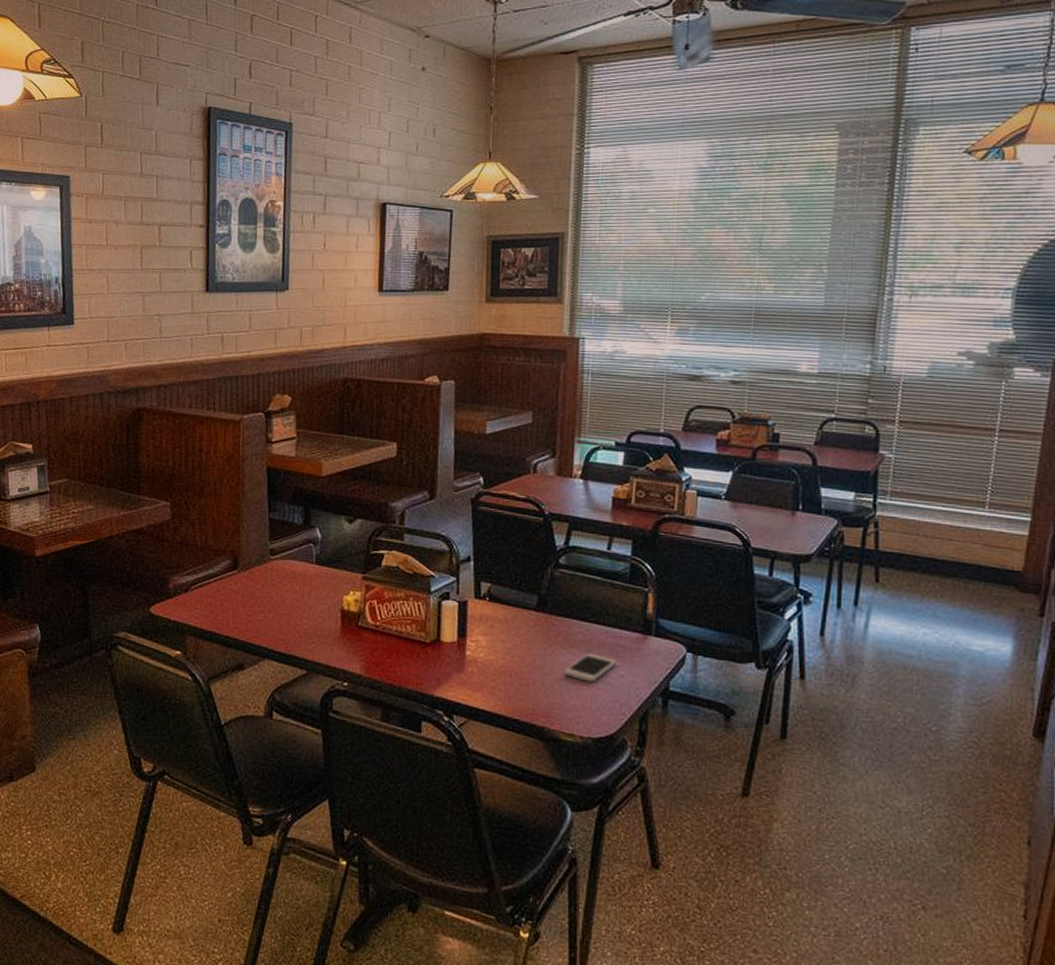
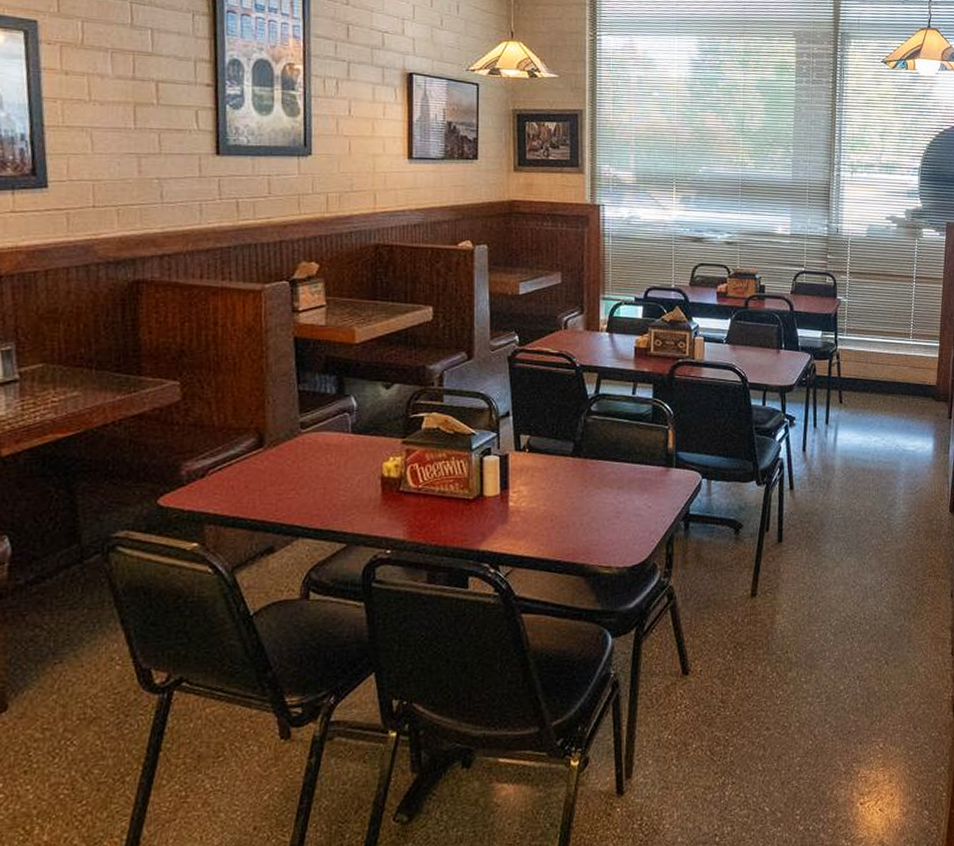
smartphone: present [564,653,616,682] -> none [600,489,645,517]

